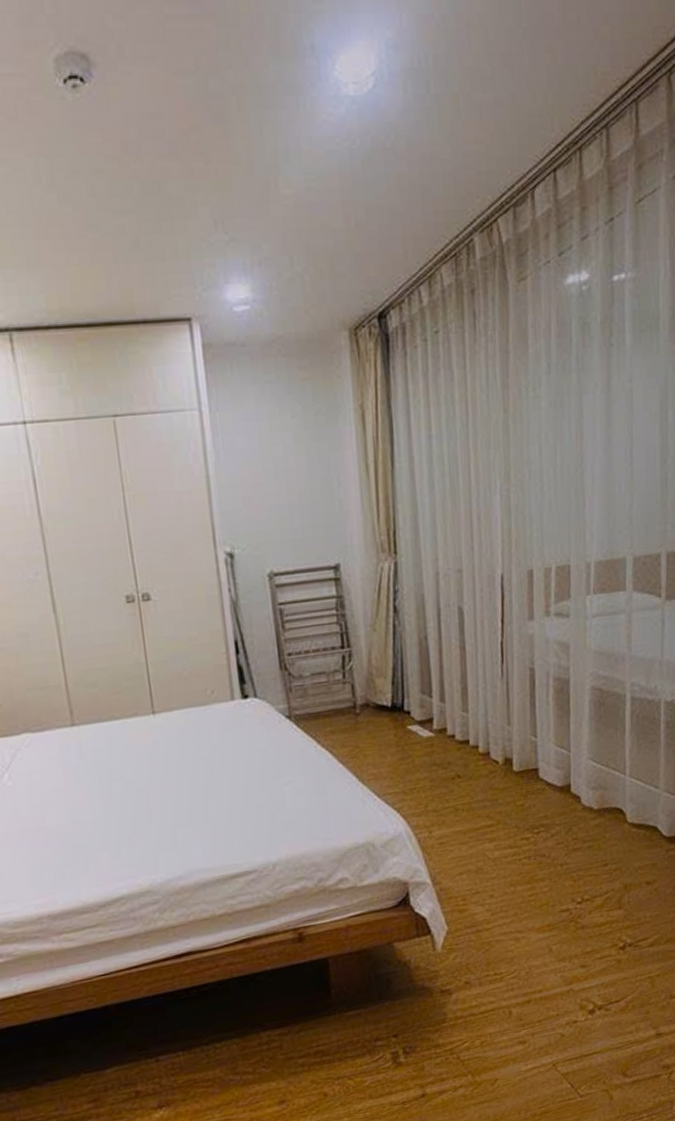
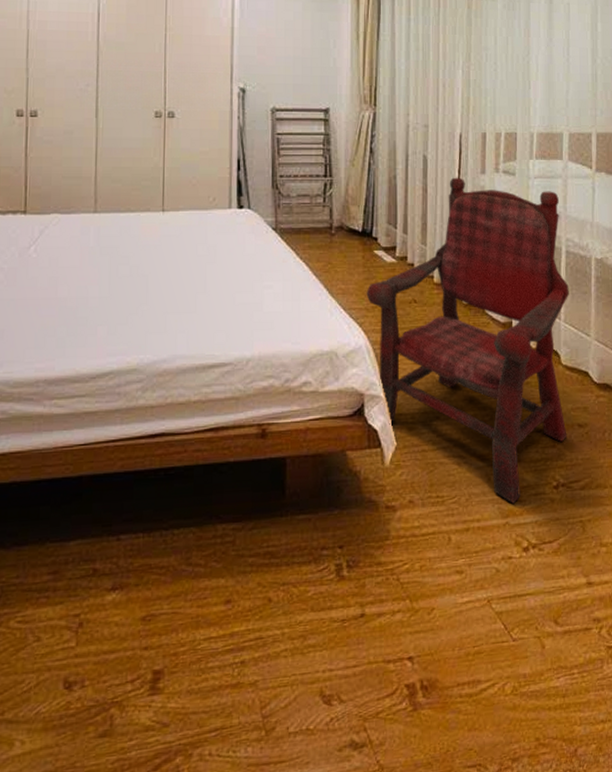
armchair: none [402,627,635,970] -> present [366,177,569,504]

